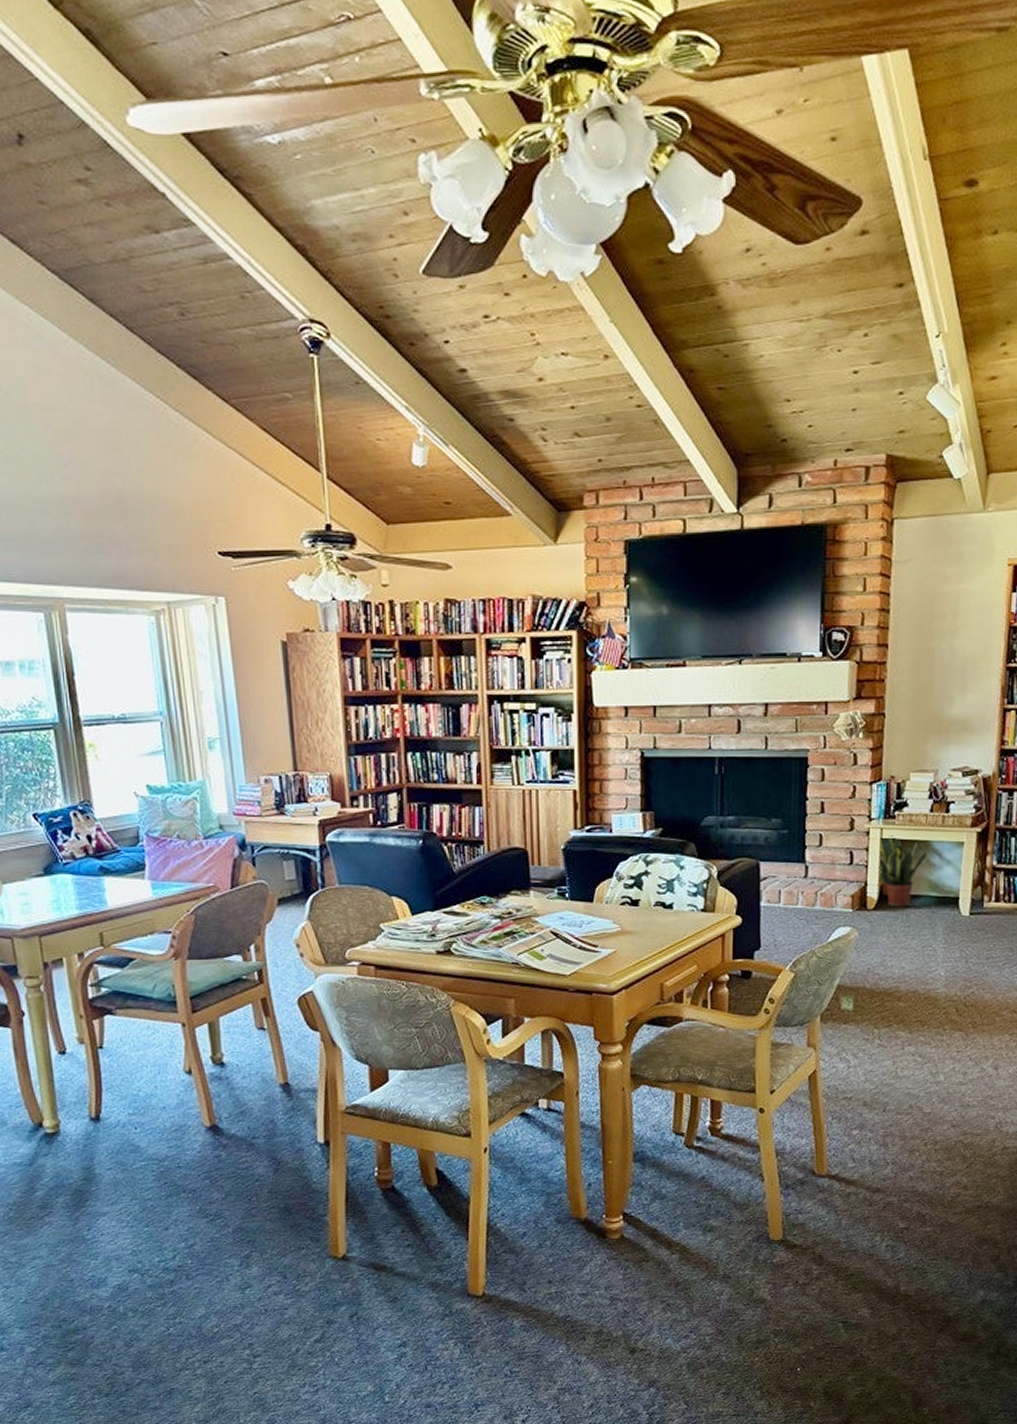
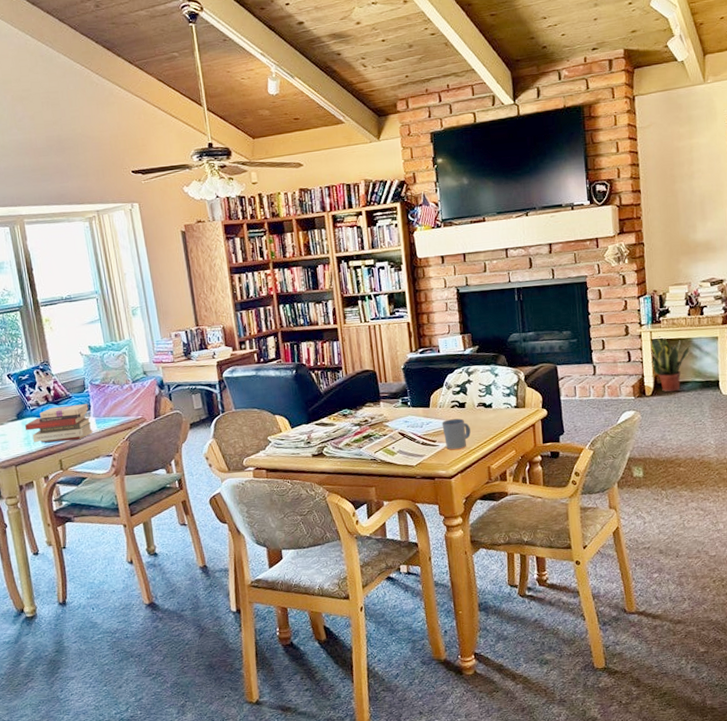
books: none [54,861,148,908] -> present [24,404,94,443]
mug: none [607,919,643,959] -> present [442,418,471,451]

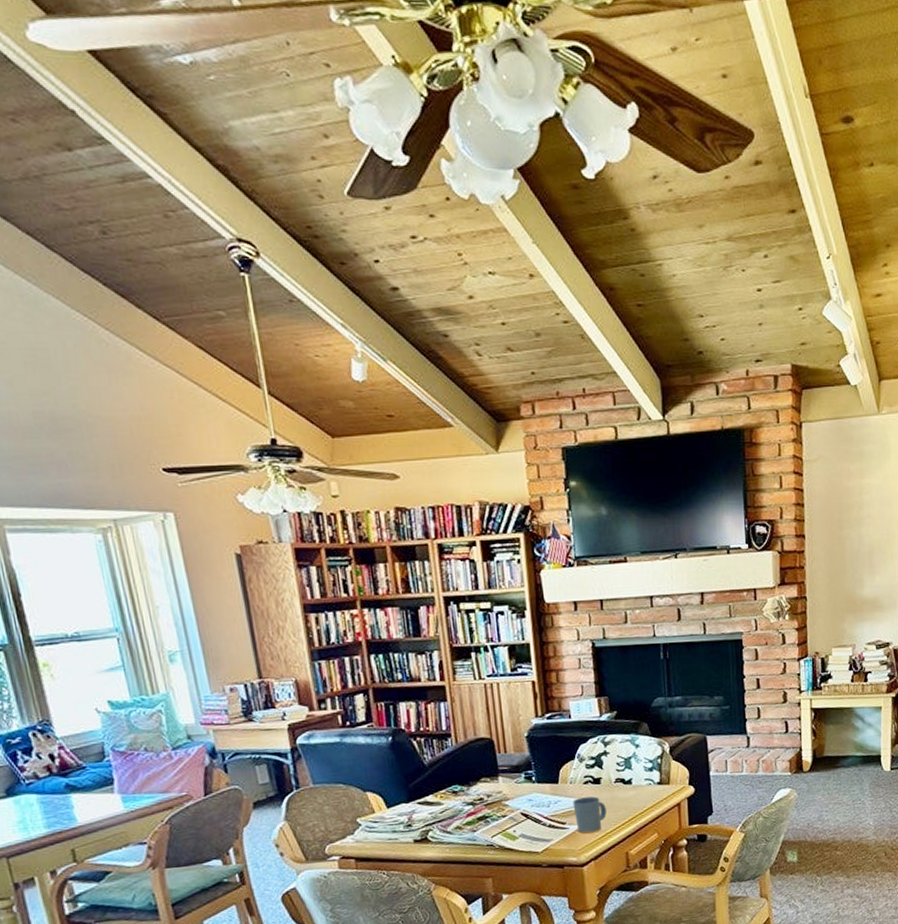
books: present [24,404,94,443] -> none [17,776,119,827]
potted plant: present [650,336,690,392] -> none [810,705,852,767]

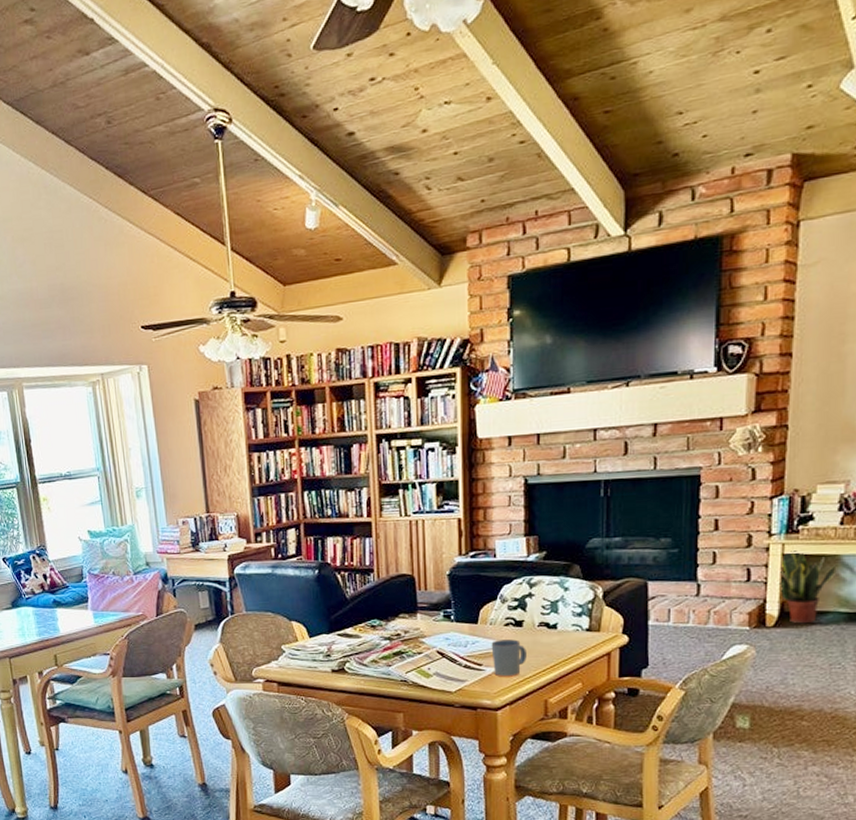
potted plant: none [810,705,852,767] -> present [780,550,837,623]

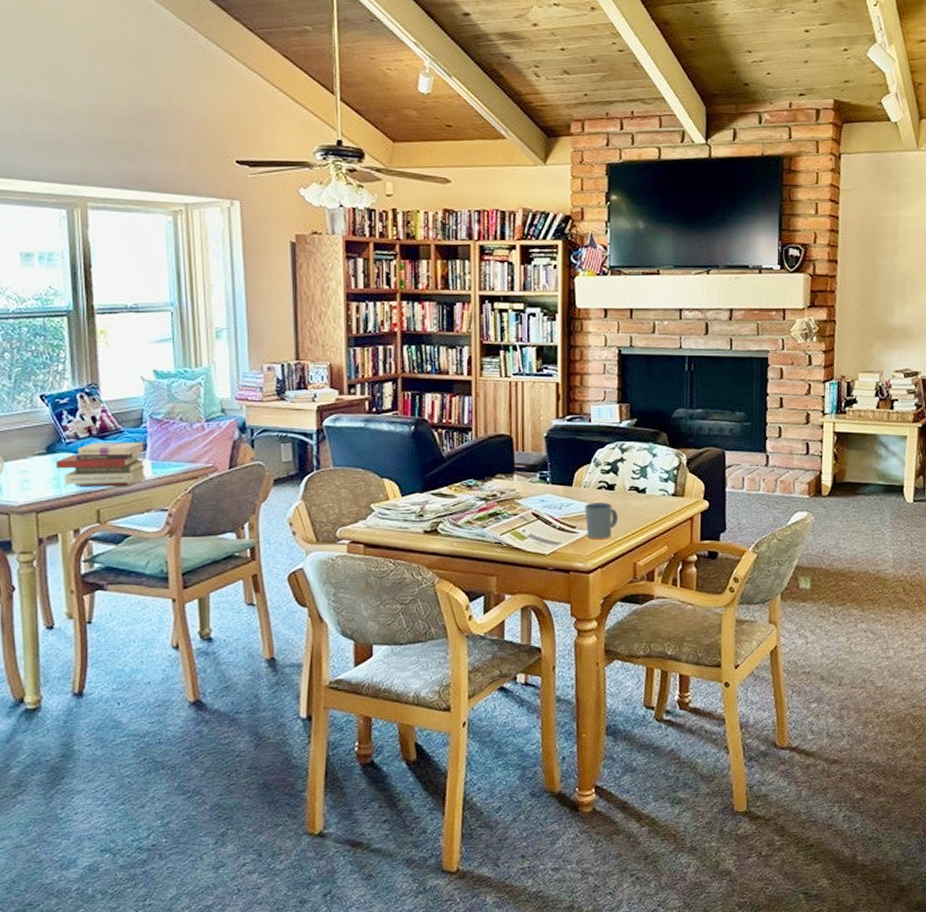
books: none [19,595,91,635] -> present [55,442,147,486]
potted plant: present [780,550,837,623] -> none [832,429,875,493]

